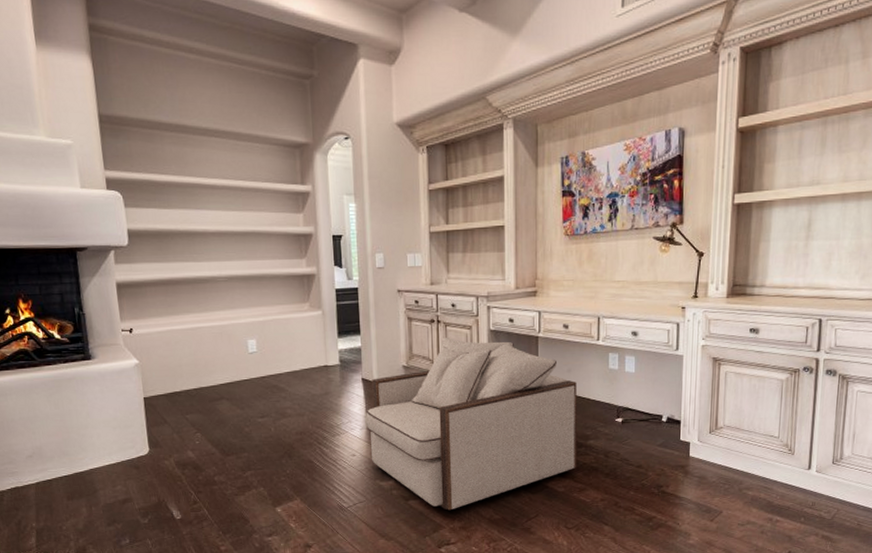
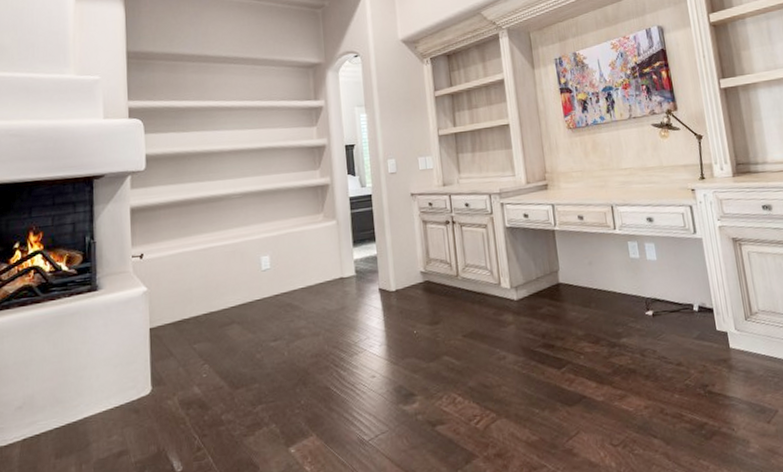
armchair: present [365,338,577,511] -> none [384,237,613,435]

